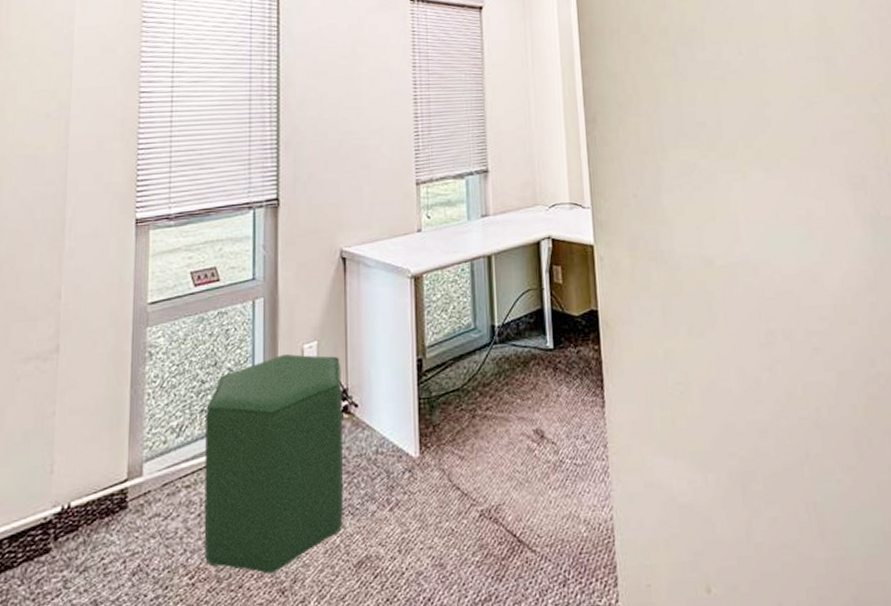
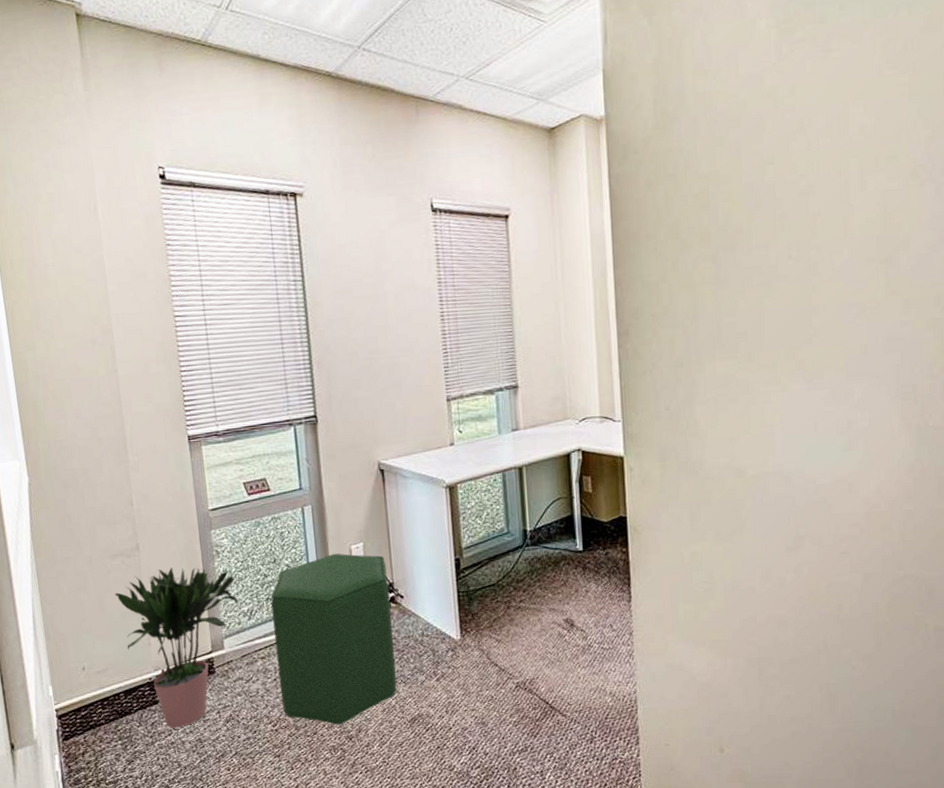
potted plant: none [19,373,169,587] -> present [114,568,239,728]

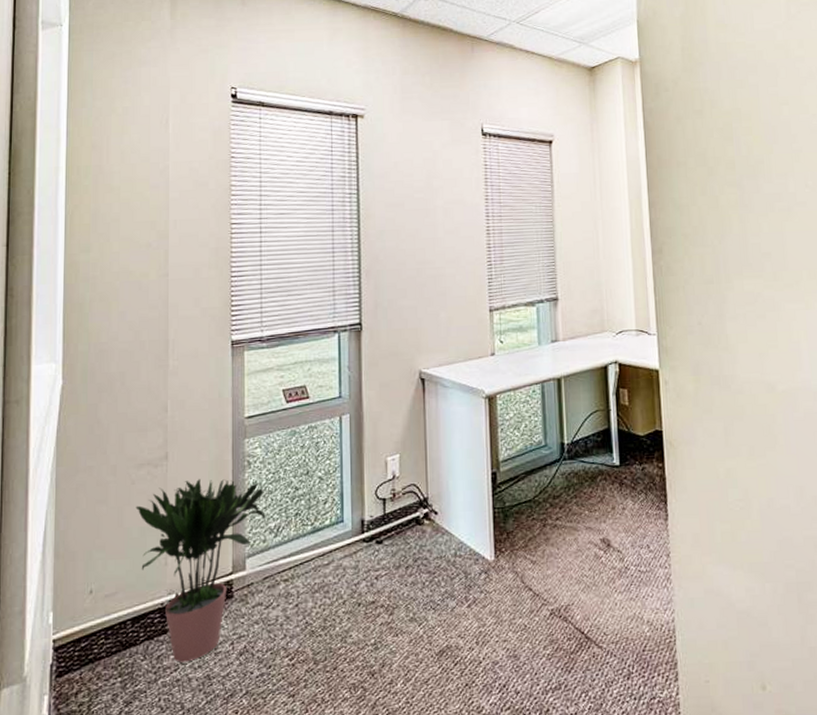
ottoman: present [271,553,397,726] -> none [300,466,426,660]

